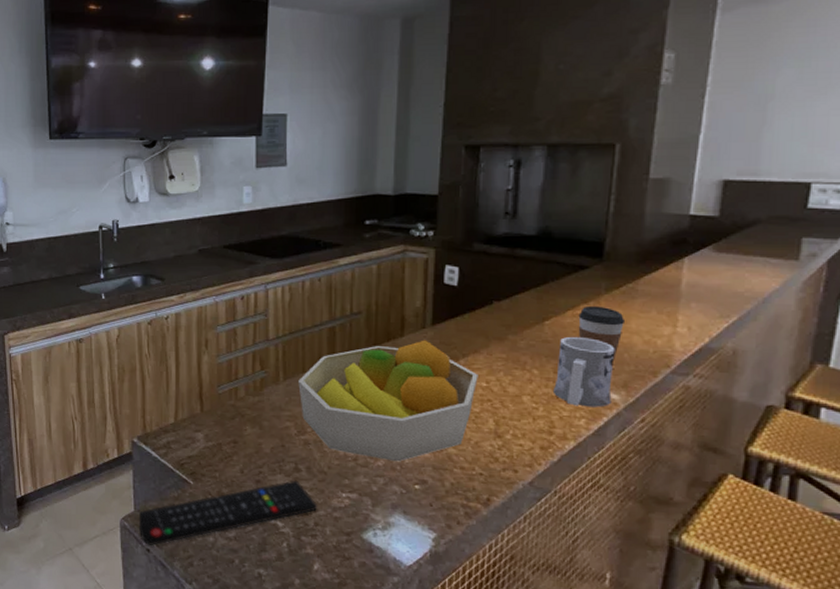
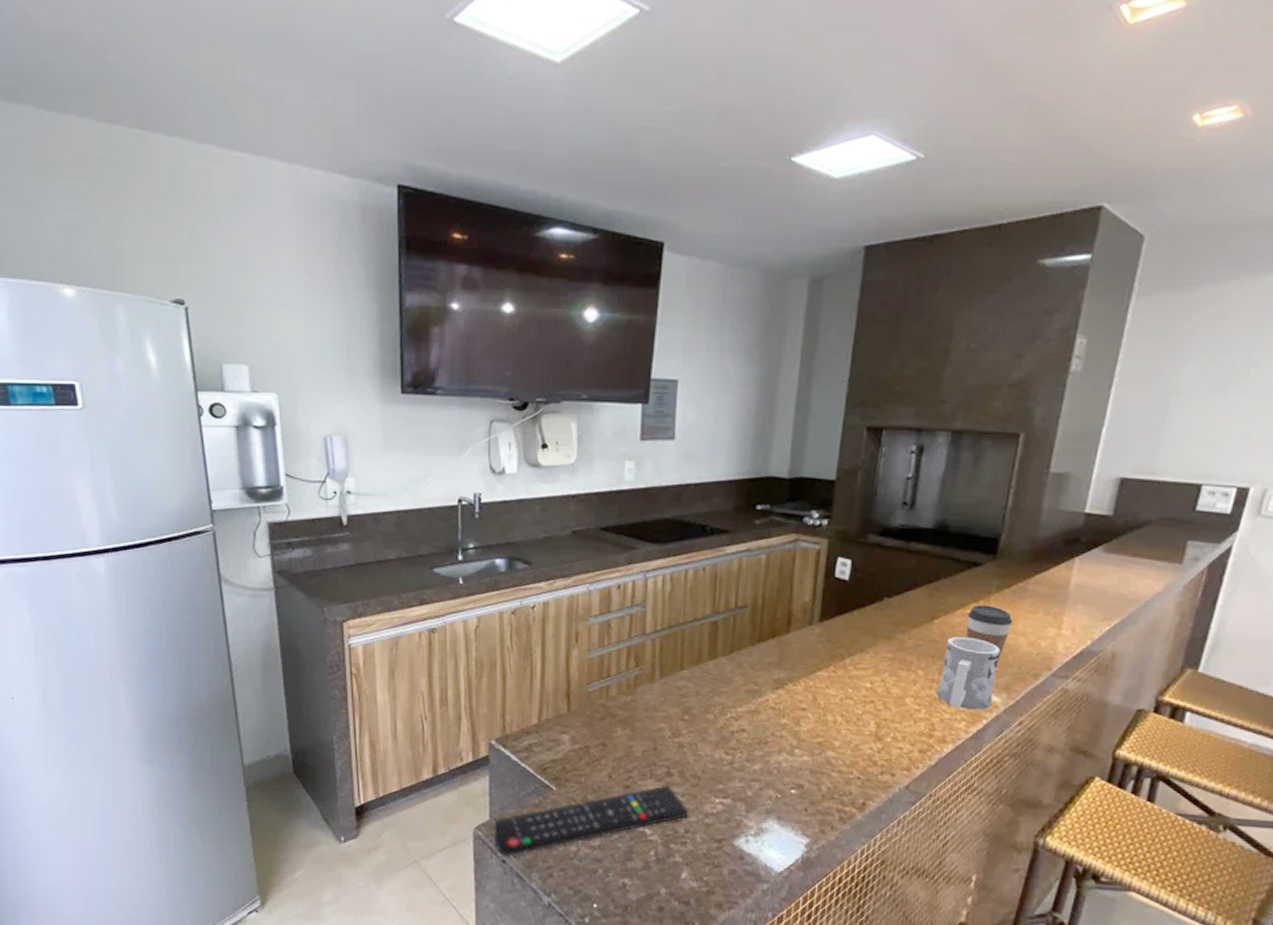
fruit bowl: present [298,340,478,462] -> none [675,637,863,766]

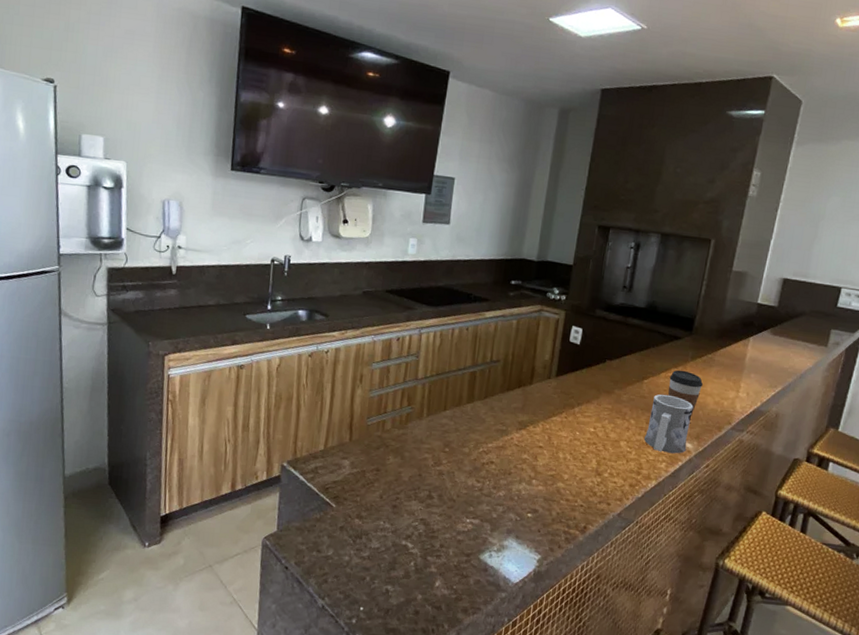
remote control: present [494,785,688,856] -> none [279,506,444,563]

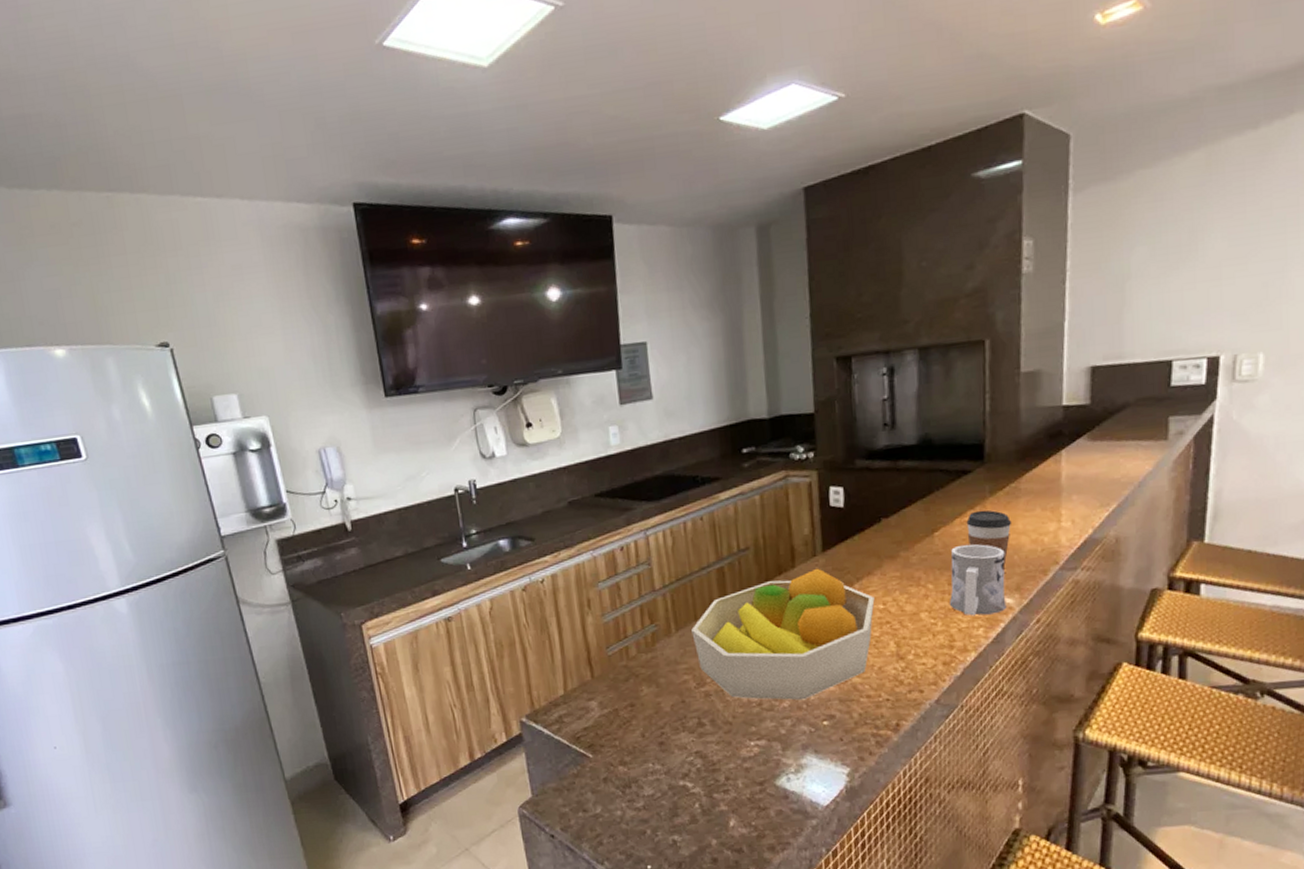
fruit bowl: none [439,388,588,493] -> present [691,568,875,701]

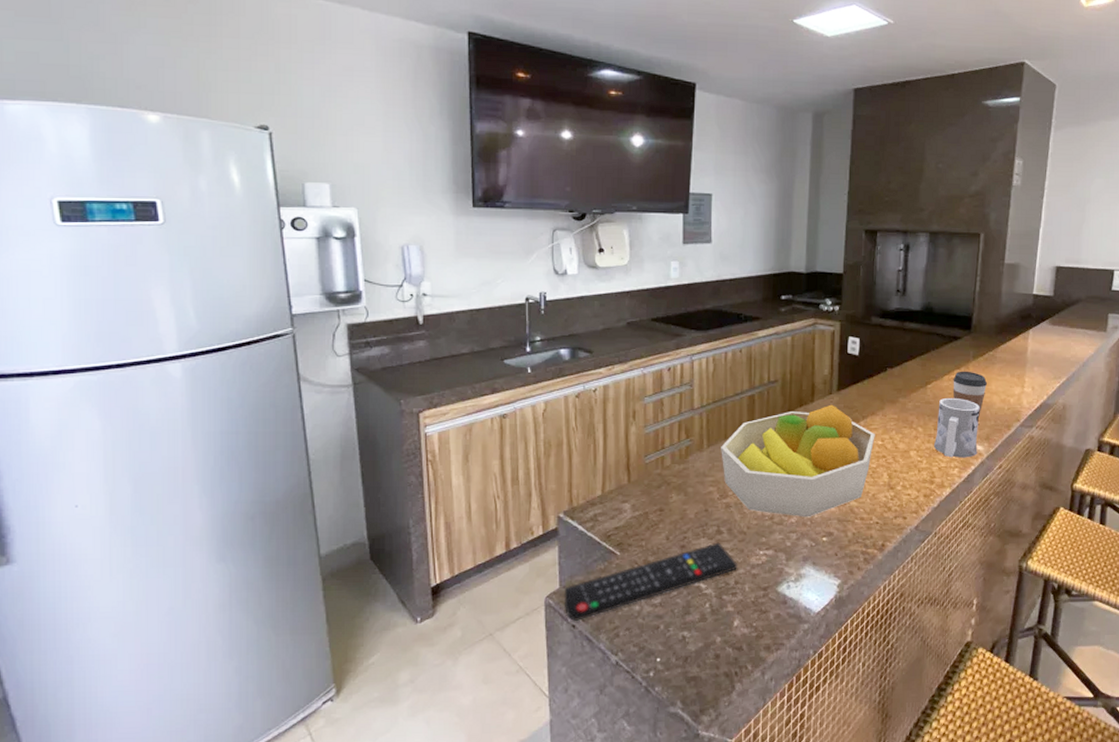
remote control: none [537,735,726,830] -> present [564,542,737,621]

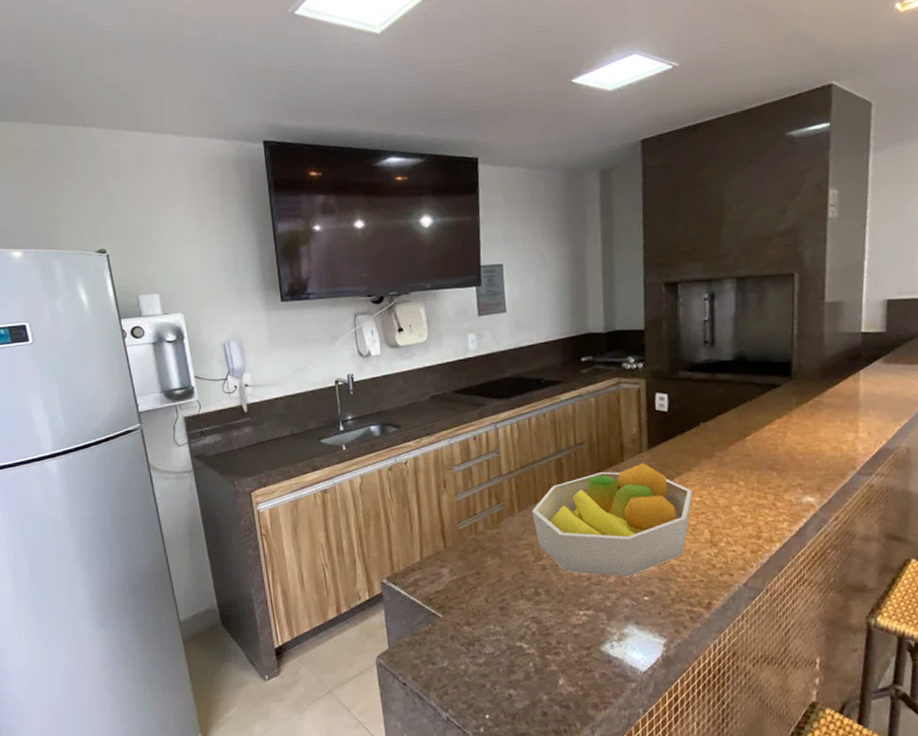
remote control: present [564,542,737,621] -> none [393,603,558,679]
mug: present [933,397,980,458] -> none [757,448,809,511]
coffee cup: present [952,371,988,417] -> none [774,419,815,467]

